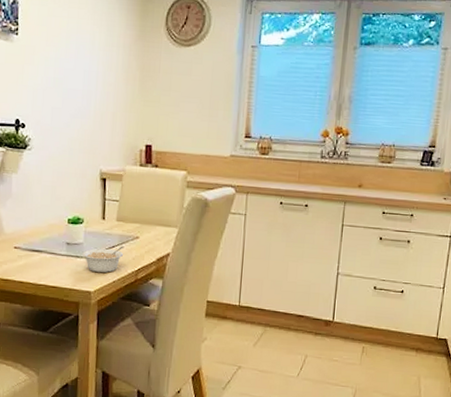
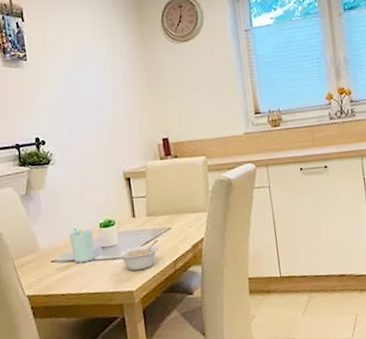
cup: none [36,218,60,255] -> present [70,227,95,263]

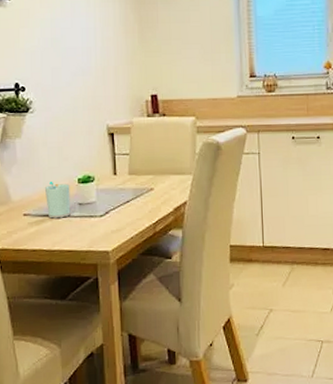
legume: present [119,239,159,271] -> none [96,199,139,231]

